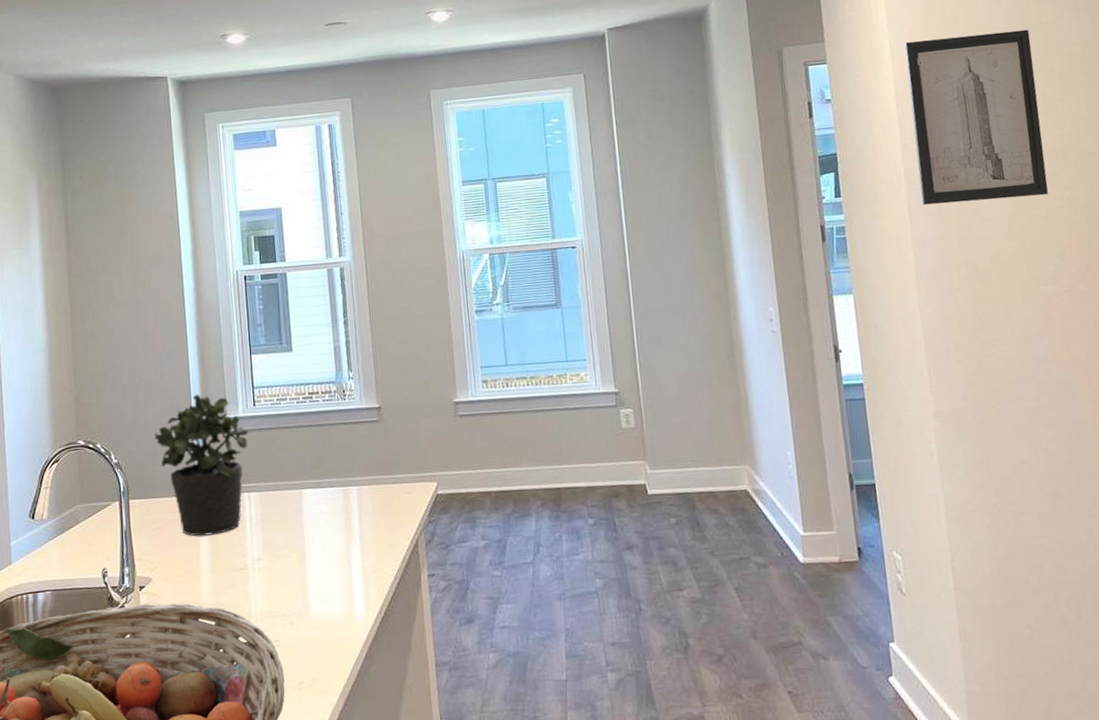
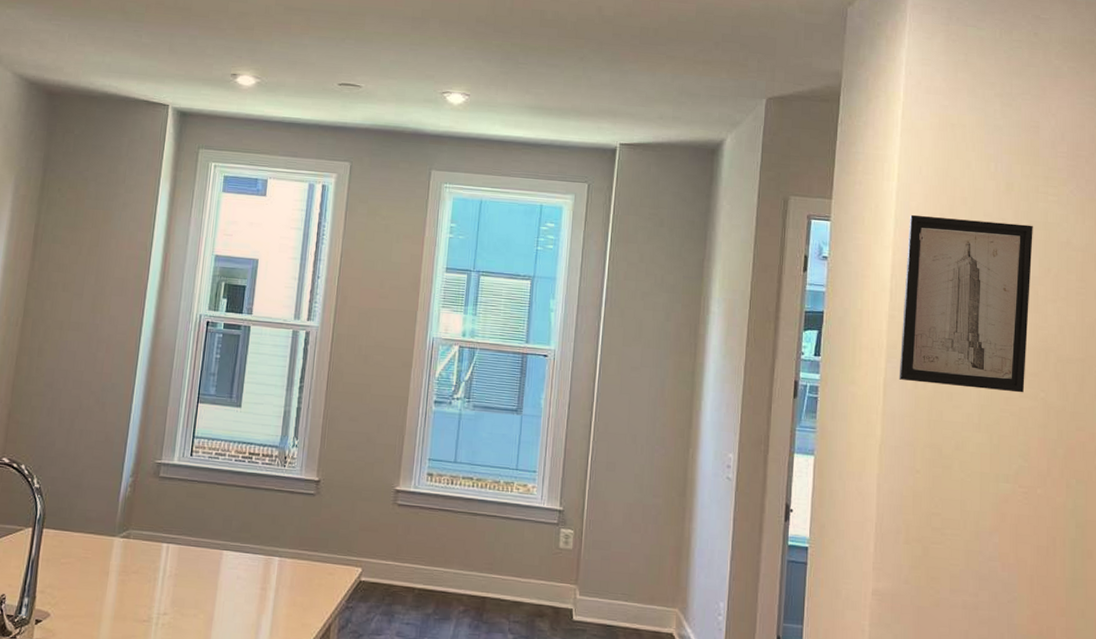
potted plant: present [155,394,249,536] -> none [83,432,181,581]

